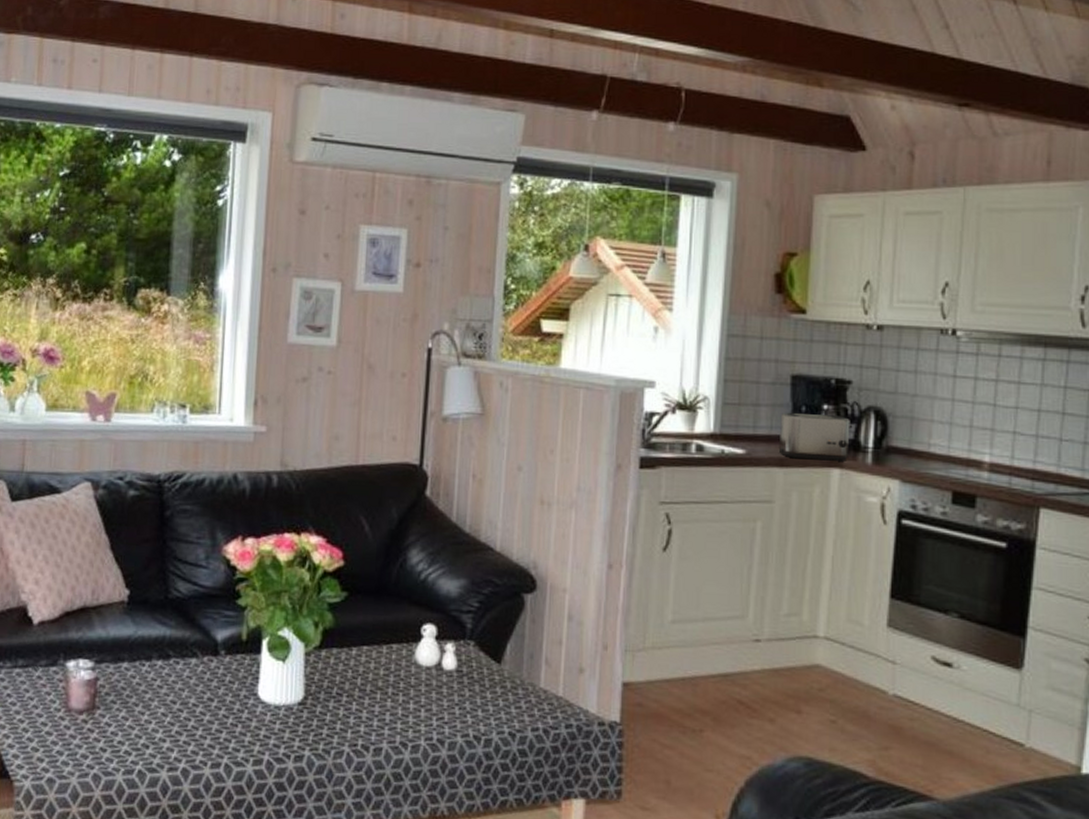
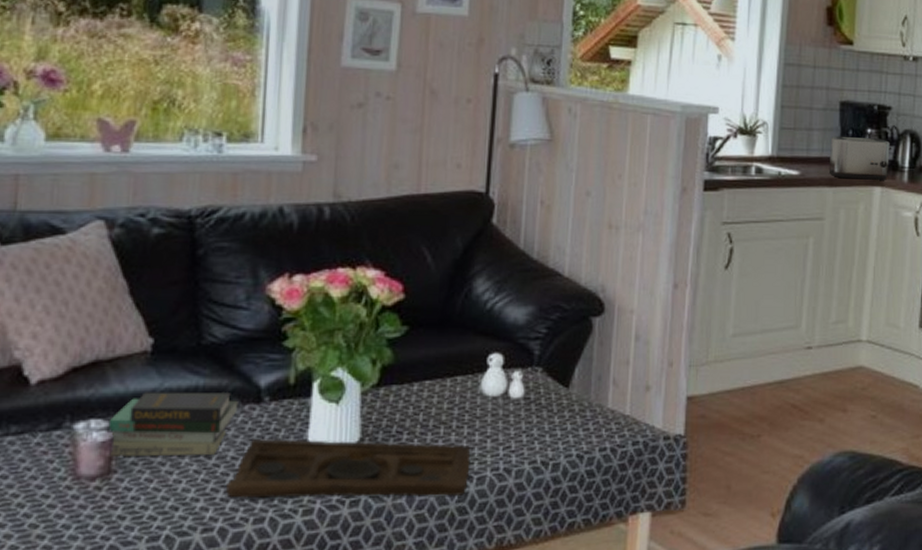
books: none [93,638,199,700] -> present [108,392,238,456]
decorative tray: none [187,688,406,762] -> present [225,438,471,498]

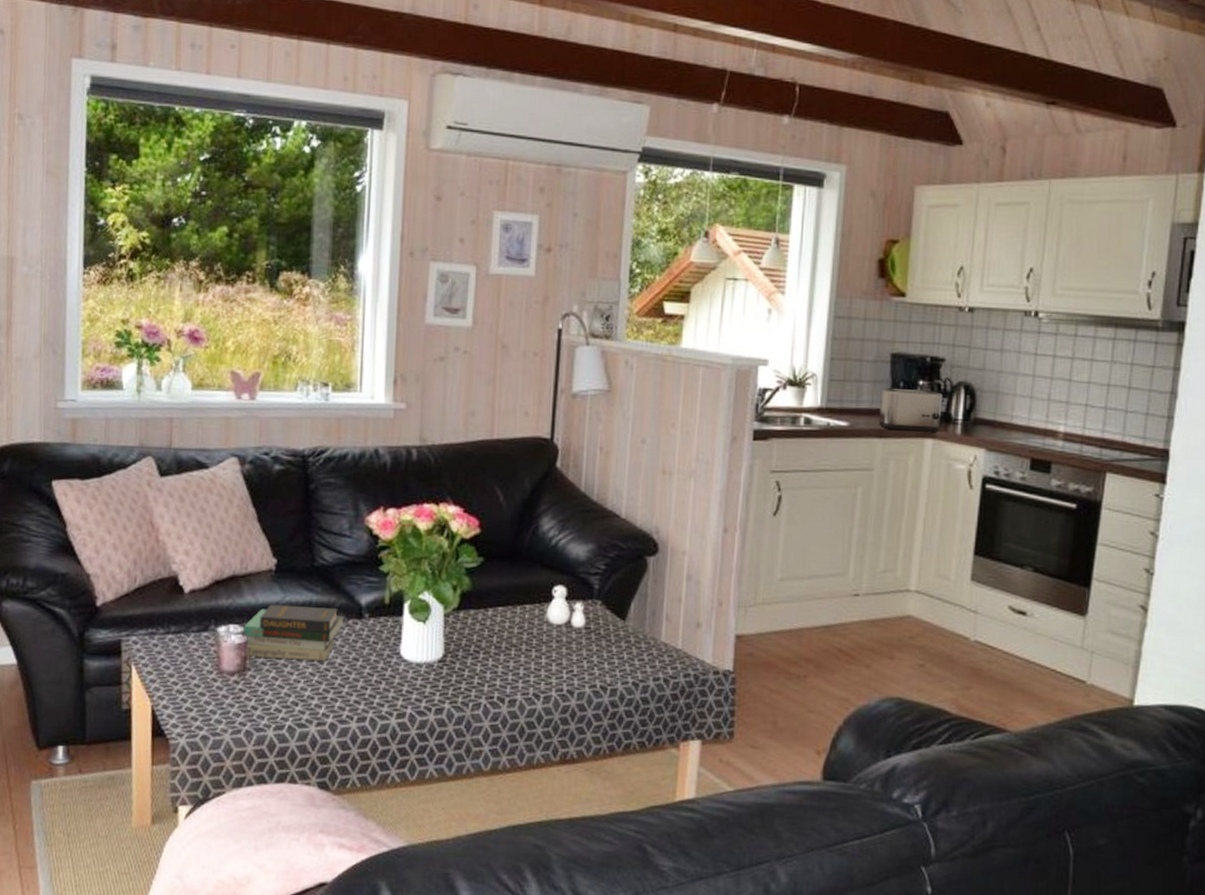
decorative tray: present [225,438,471,498] -> none [334,648,538,711]

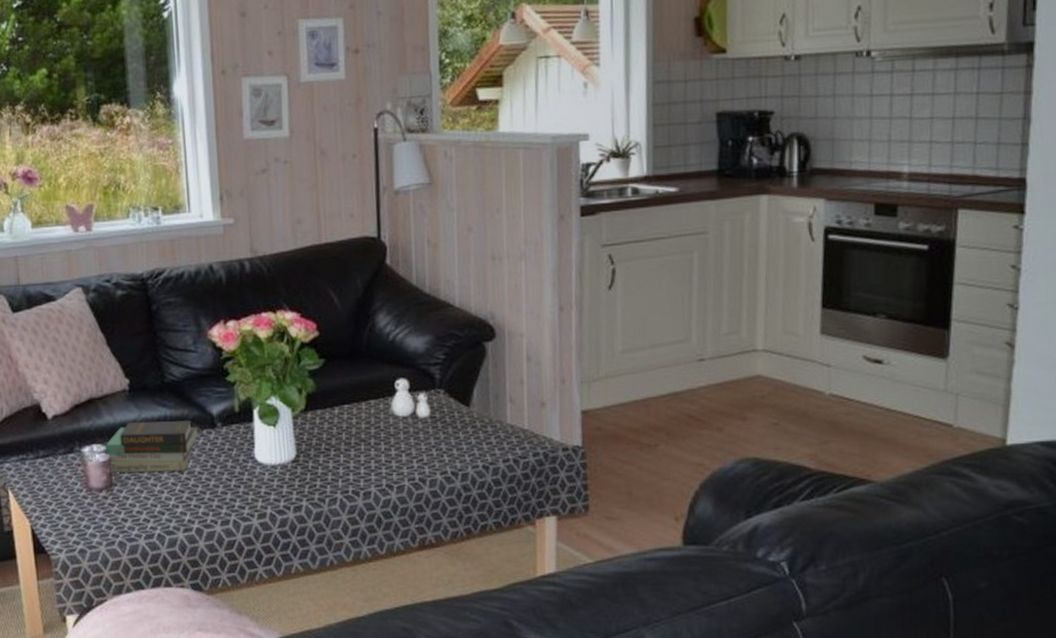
toaster: present [878,387,945,432] -> none [708,145,778,191]

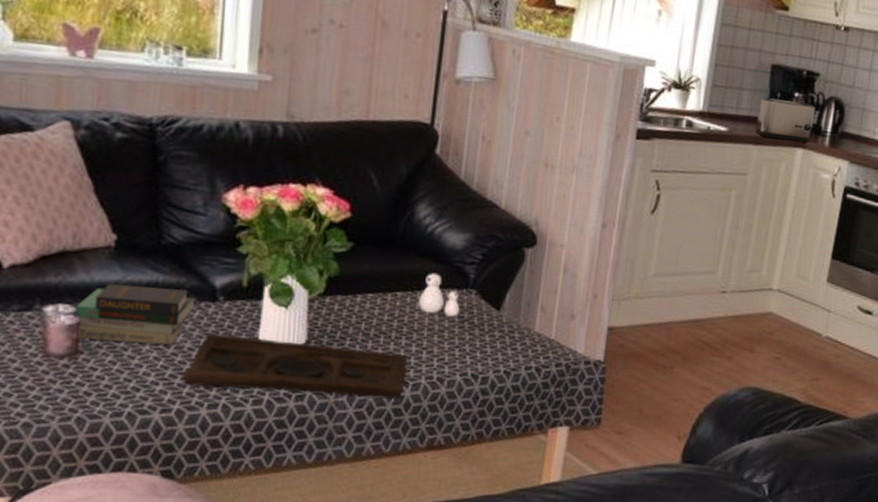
decorative tray: none [197,456,390,505] -> present [182,332,408,399]
toaster: none [708,145,778,191] -> present [755,96,817,143]

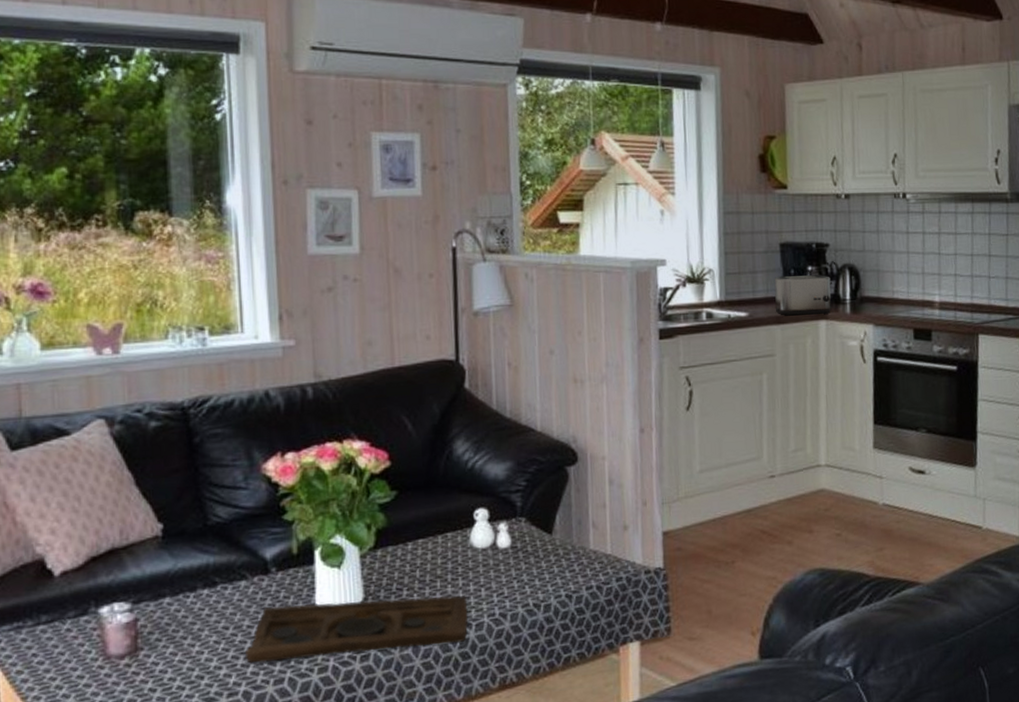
books: present [75,283,195,345] -> none [130,567,248,635]

